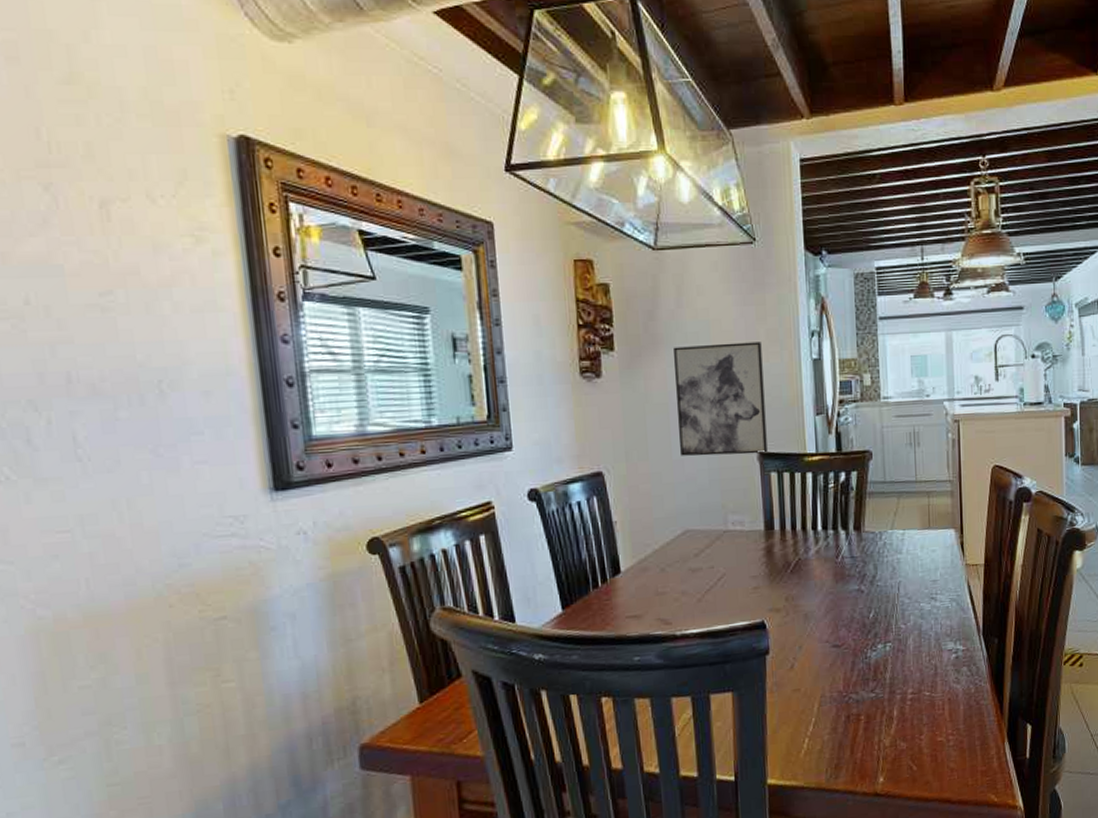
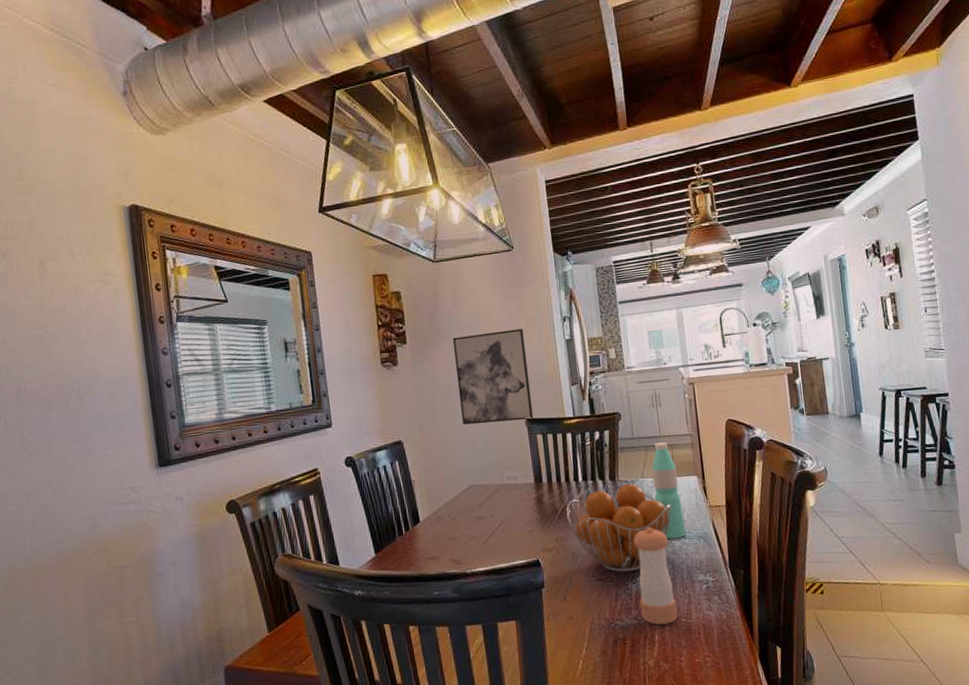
fruit basket: none [800,535,923,639] -> present [566,483,672,573]
pepper shaker: none [876,586,921,699] -> present [633,527,678,625]
water bottle: none [903,488,938,602] -> present [651,442,687,539]

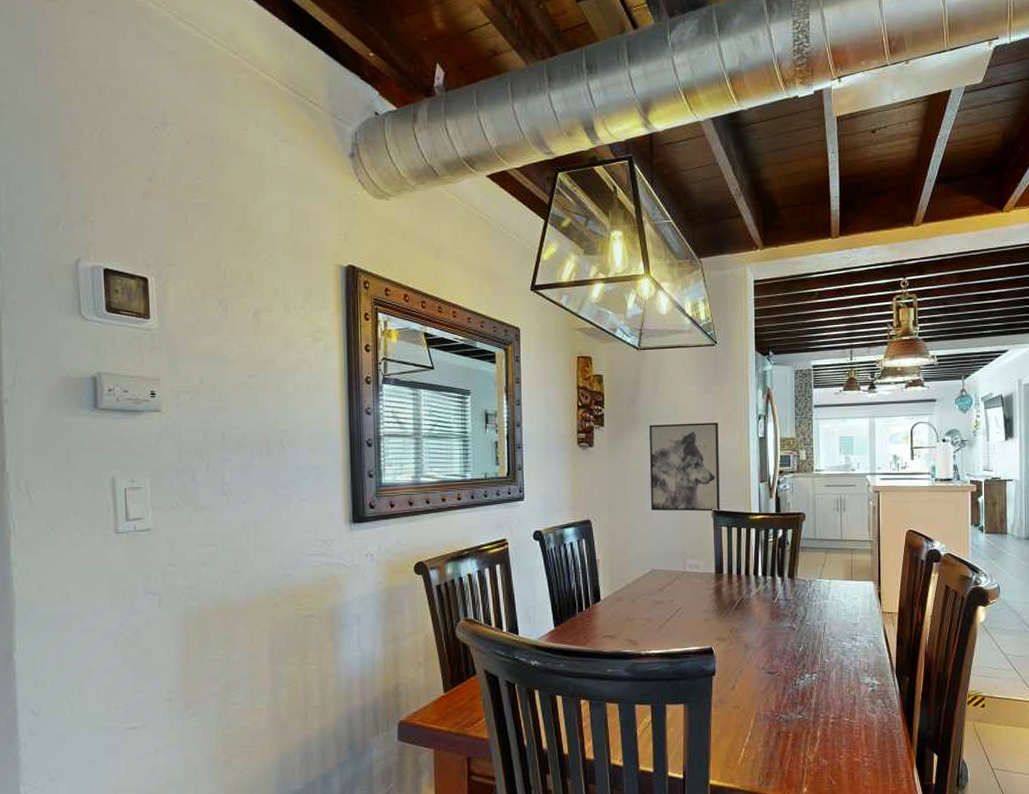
fruit basket: present [566,483,672,573] -> none [743,583,845,668]
pepper shaker: present [633,527,678,625] -> none [805,627,841,722]
water bottle: present [651,442,687,539] -> none [829,545,858,640]

